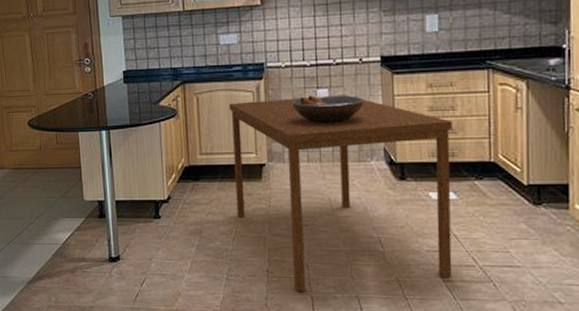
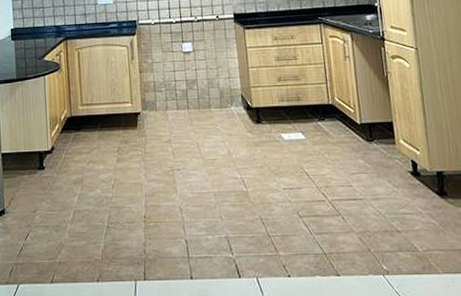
dining table: present [229,95,453,293] -> none [106,48,307,237]
fruit bowl: present [291,95,366,123] -> none [160,48,223,74]

